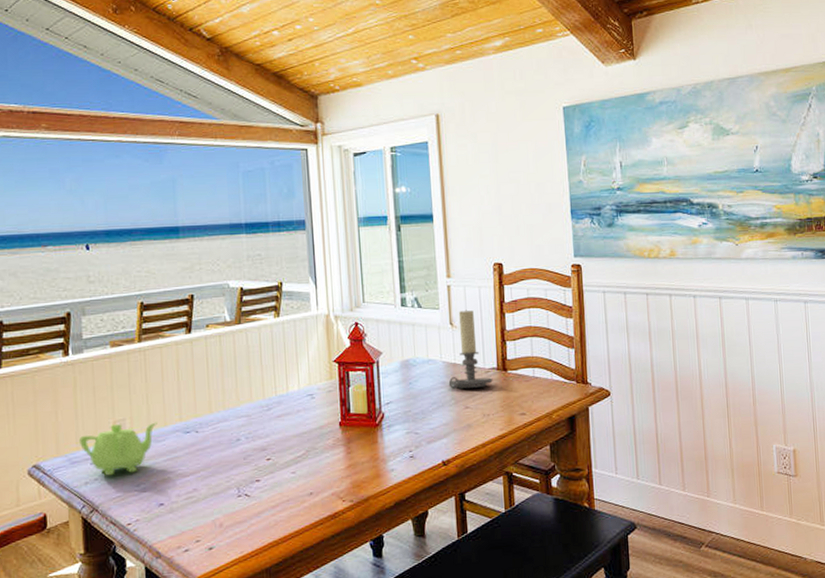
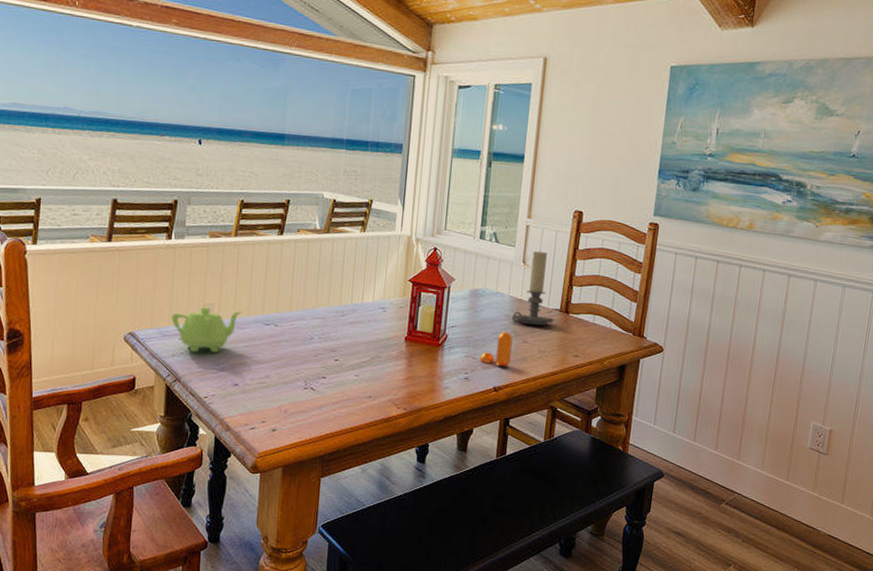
pepper shaker: none [423,400,455,438] -> present [480,331,513,367]

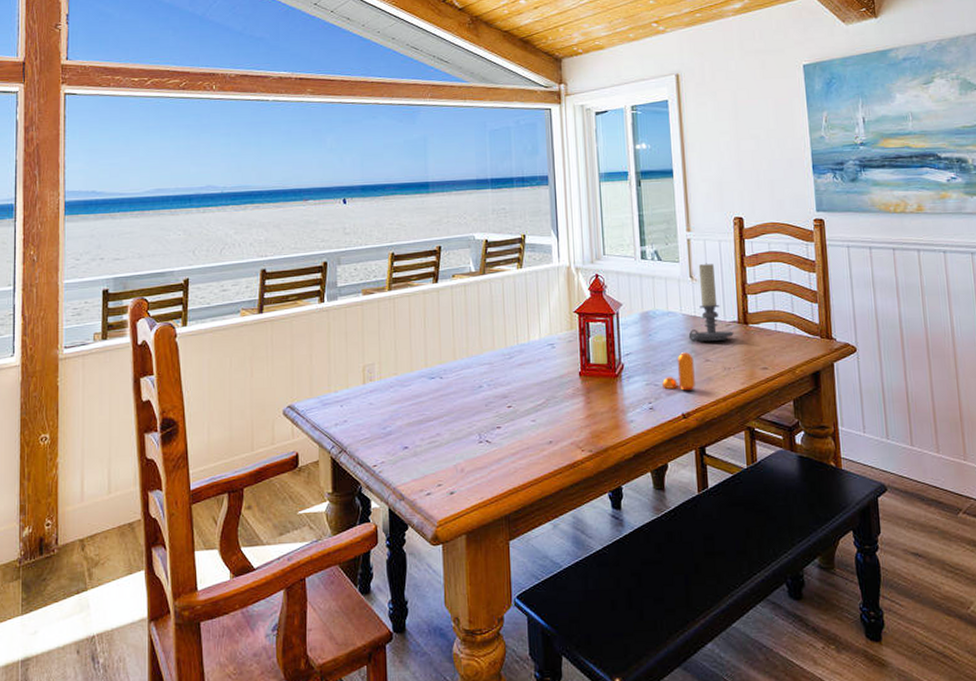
teapot: present [171,307,242,353] -> none [330,367,404,418]

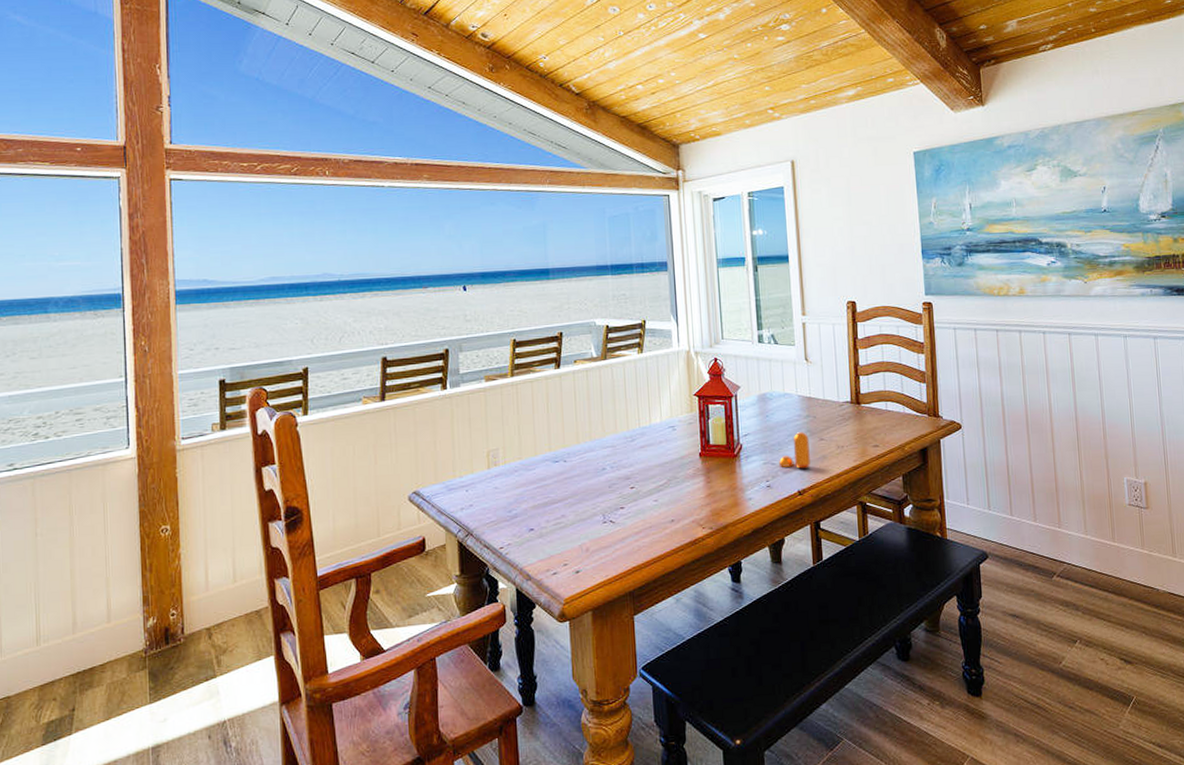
candle holder: present [688,263,734,342] -> none [804,346,847,422]

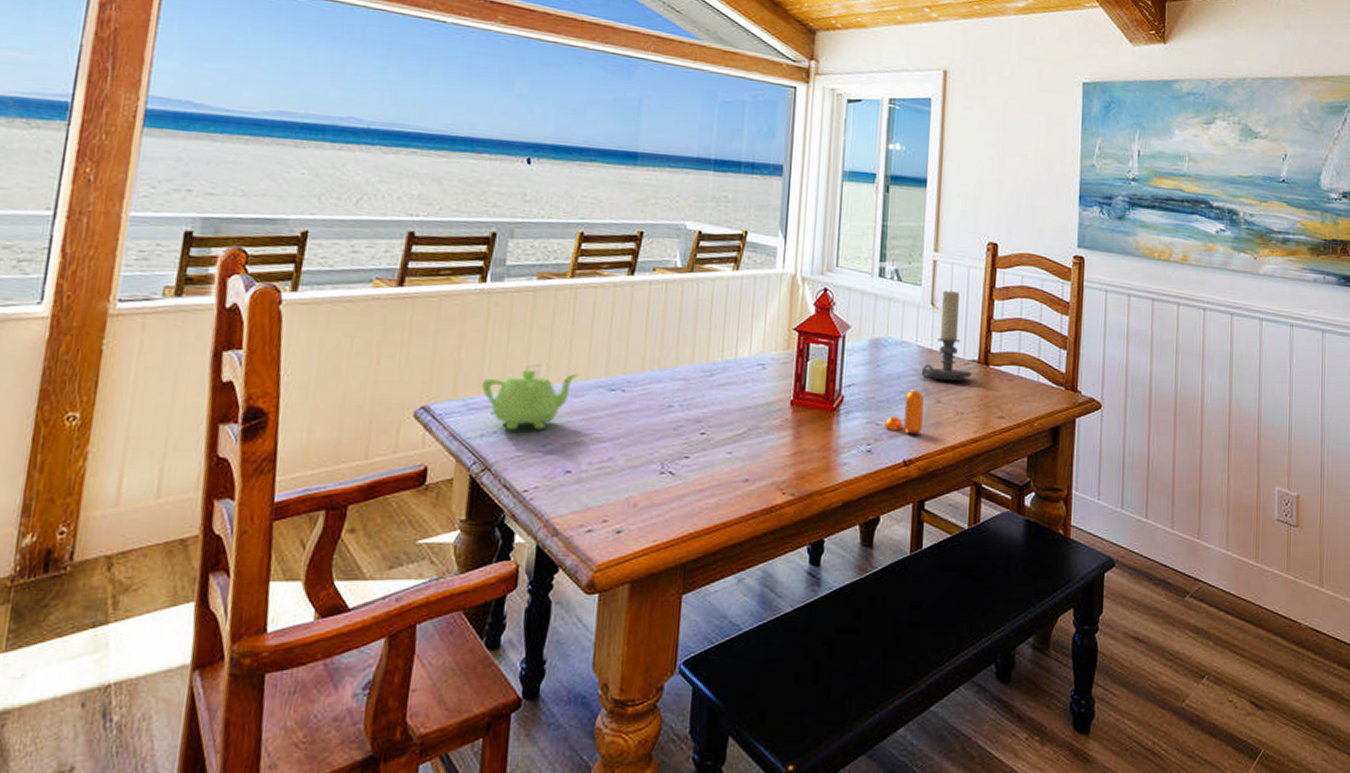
teapot: none [455,451,528,502] -> present [481,370,578,430]
candle holder: none [804,346,847,422] -> present [921,290,972,382]

